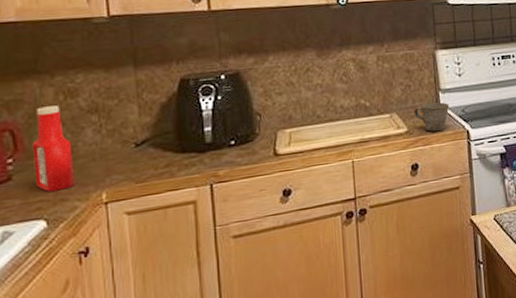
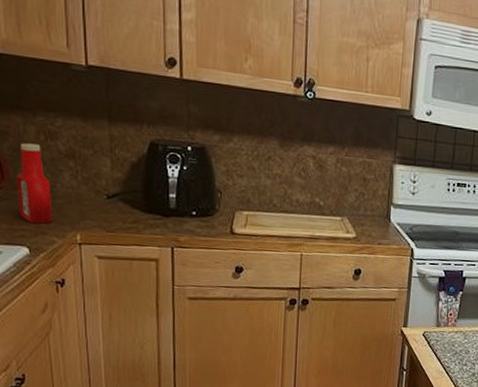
mug: present [413,102,450,132] -> none [364,214,399,244]

